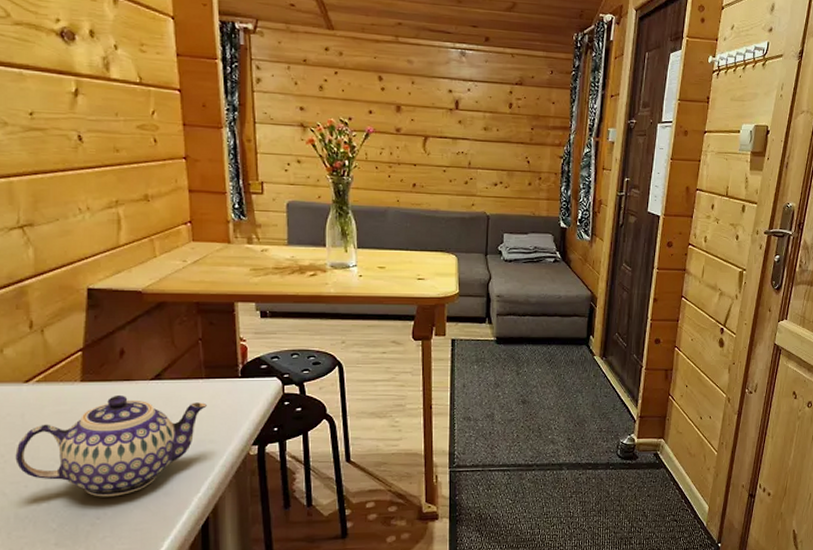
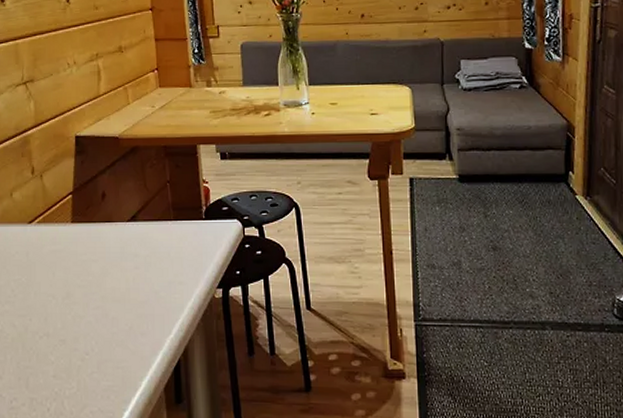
teapot: present [15,394,207,497] -> none [22,235,175,334]

